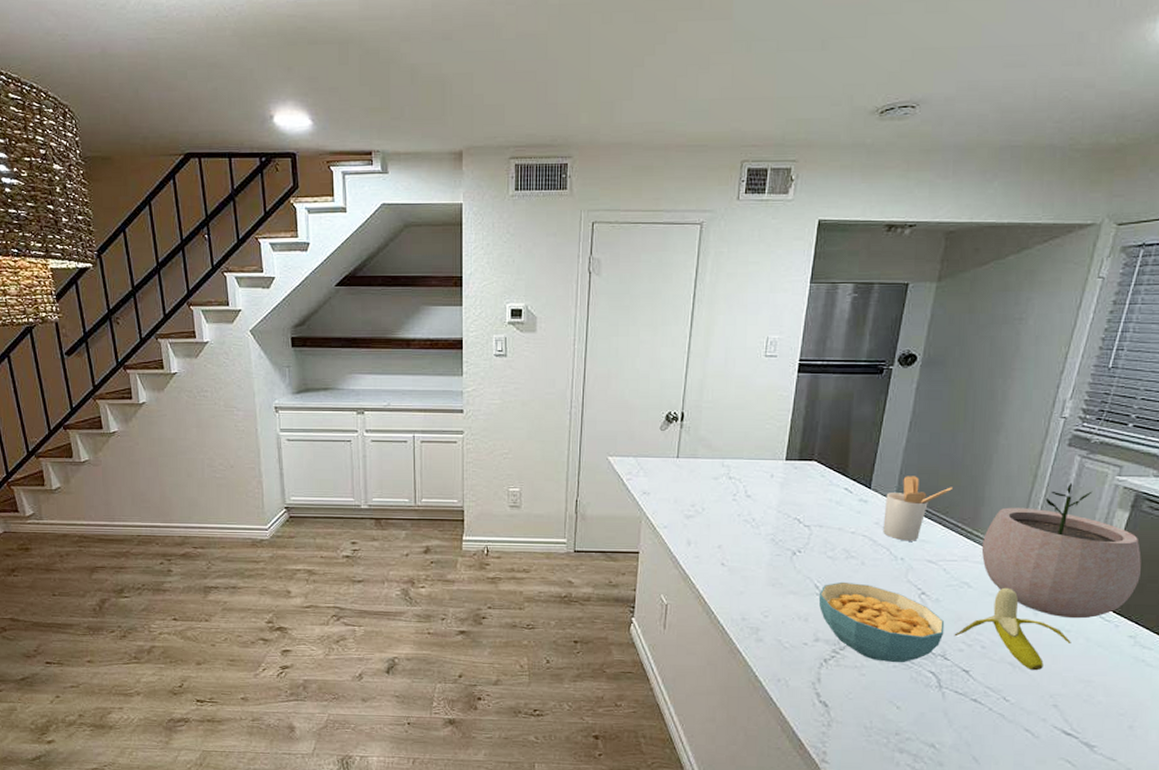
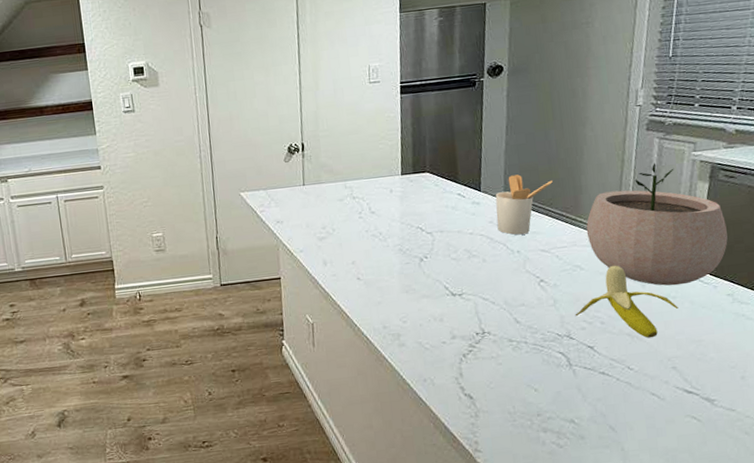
cereal bowl: present [818,581,945,663] -> none [449,279,566,349]

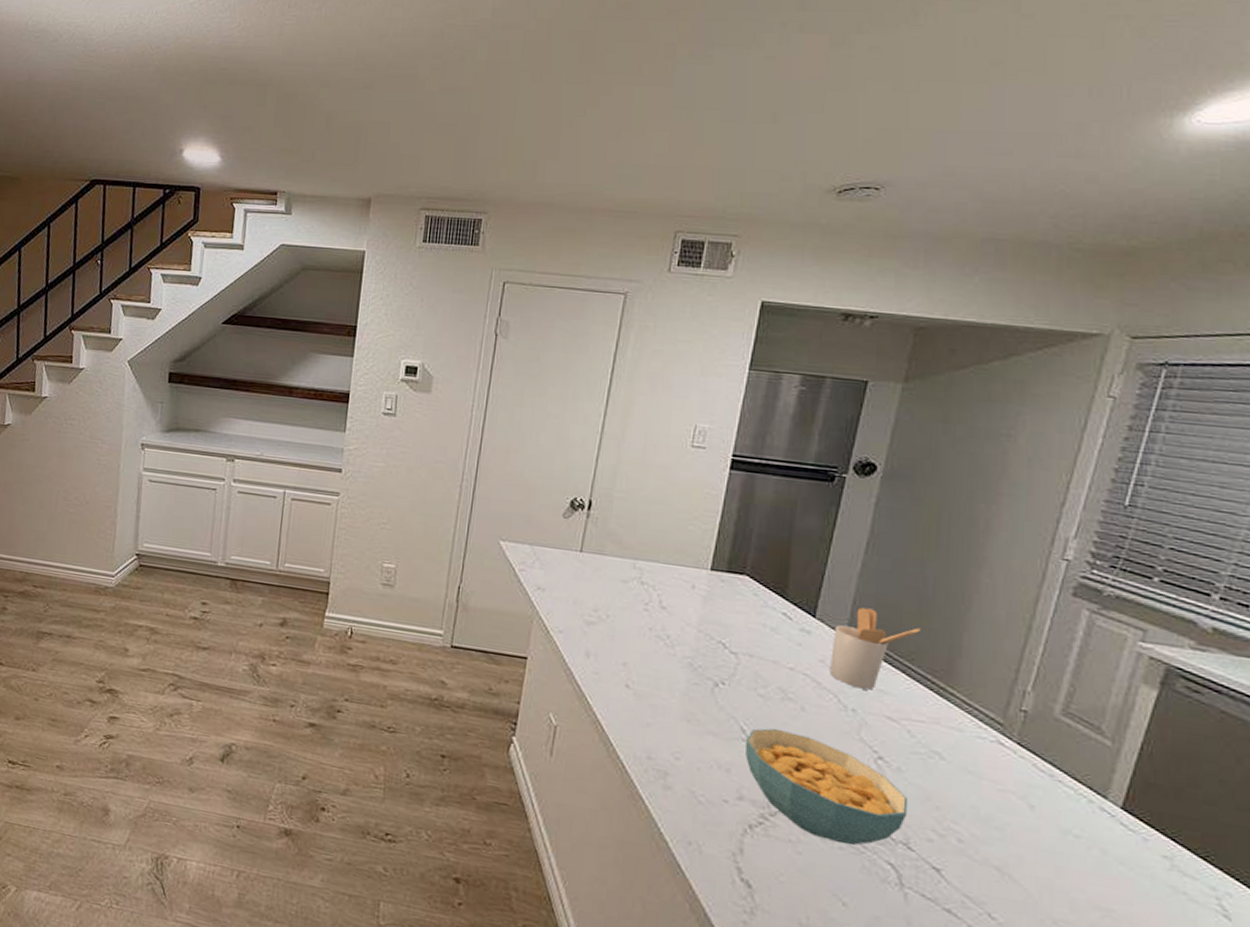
cereal bowl: none [449,279,566,349] -> present [745,728,909,846]
banana: present [575,265,678,338] -> none [920,765,1081,885]
plant pot: present [586,163,728,286] -> none [958,642,1177,824]

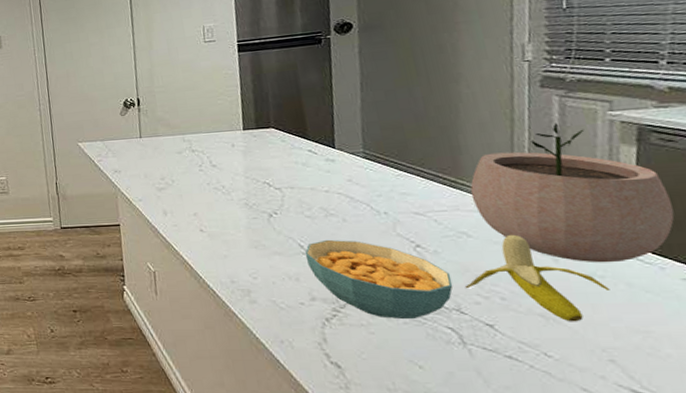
utensil holder: present [830,607,920,690] -> none [352,132,423,196]
banana: none [920,765,1081,885] -> present [464,234,610,322]
plant pot: none [958,642,1177,824] -> present [470,123,675,263]

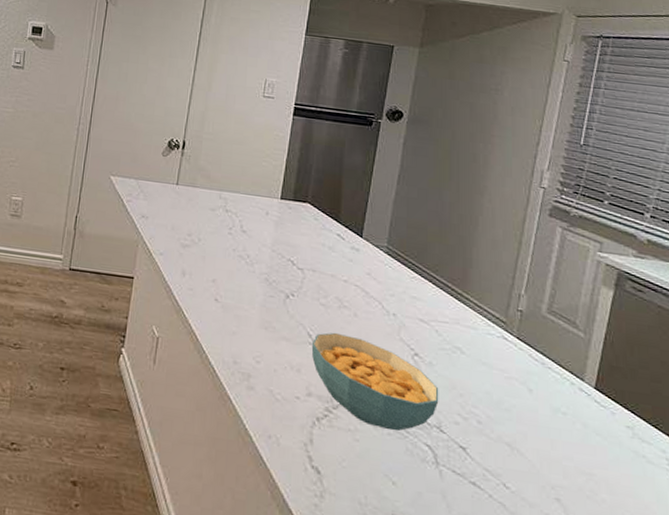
banana: present [464,234,610,322] -> none [449,357,569,456]
plant pot: present [470,123,675,263] -> none [472,253,631,401]

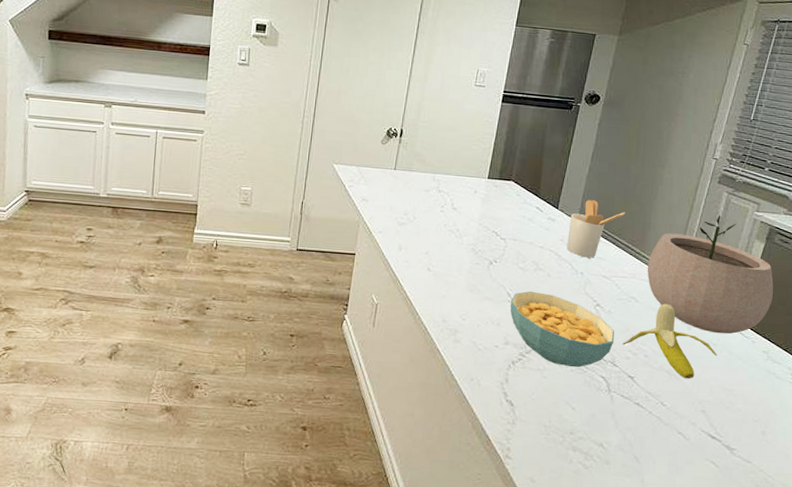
utensil holder: none [375,228,441,297] -> present [567,200,625,258]
banana: none [449,357,569,456] -> present [622,303,717,379]
plant pot: none [472,253,631,401] -> present [647,215,774,334]

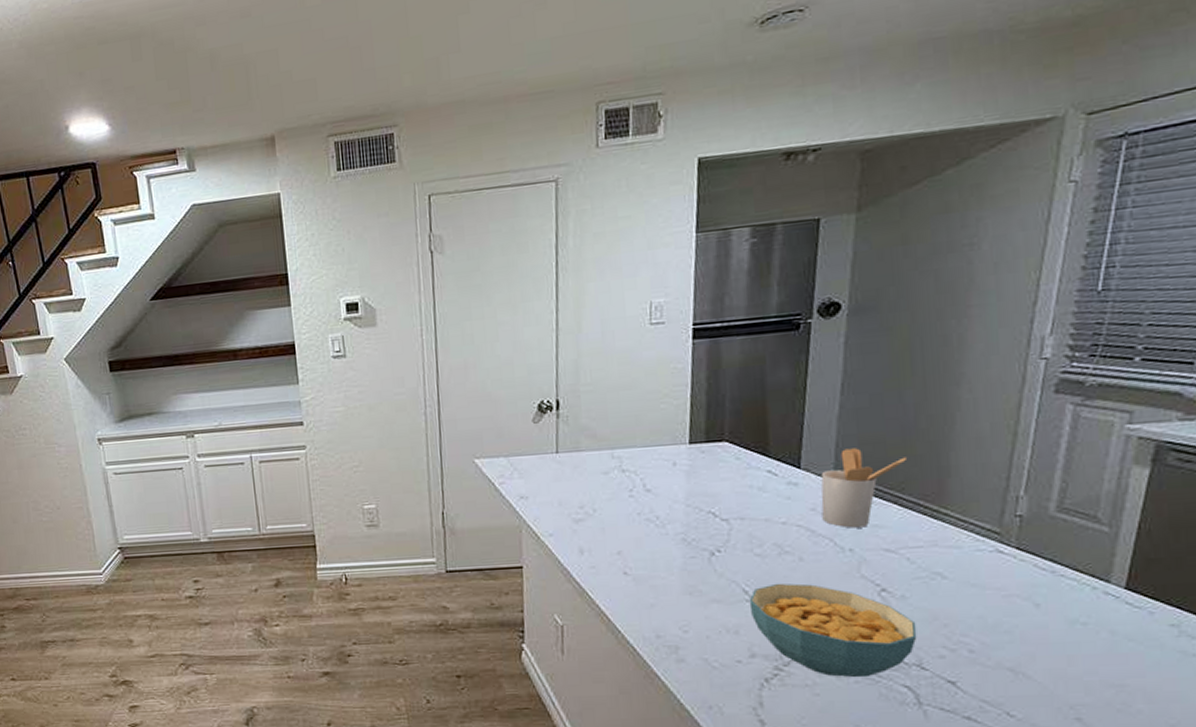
banana: present [622,303,717,379] -> none [930,575,1090,677]
plant pot: present [647,215,774,334] -> none [953,438,1176,608]

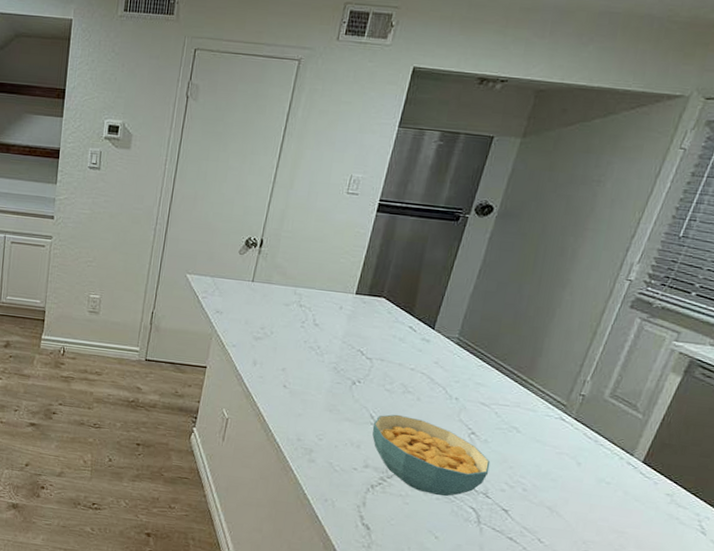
utensil holder: present [821,448,906,528] -> none [441,320,513,383]

